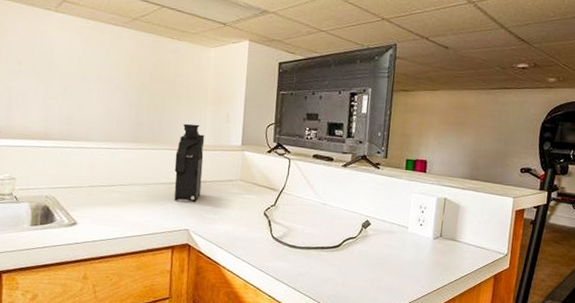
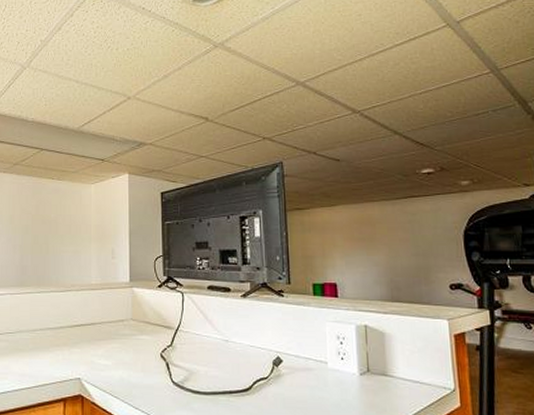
coffee maker: present [174,123,205,202] -> none [61,263,91,347]

